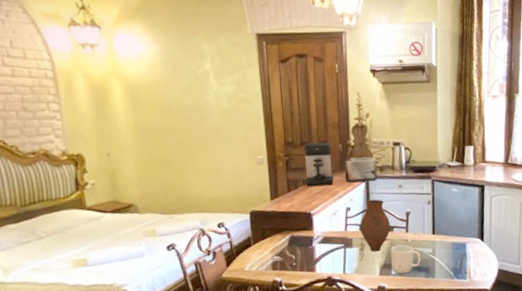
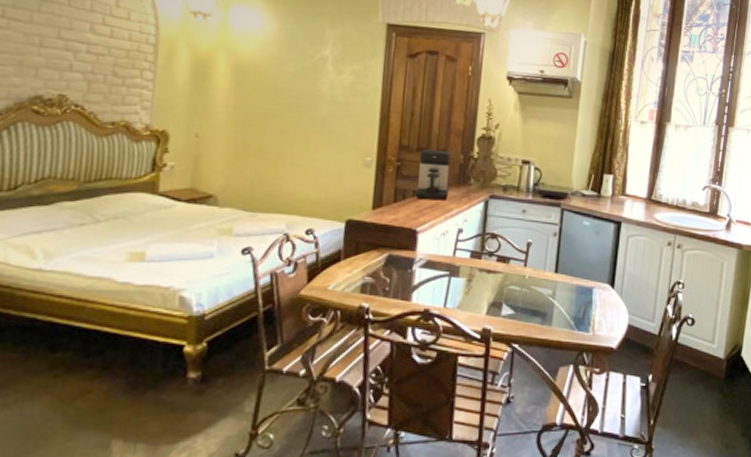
toaster: present [344,156,380,183] -> none [461,171,504,202]
vase: present [360,199,390,252] -> none [471,223,507,286]
mug: present [390,244,421,274] -> none [502,281,538,317]

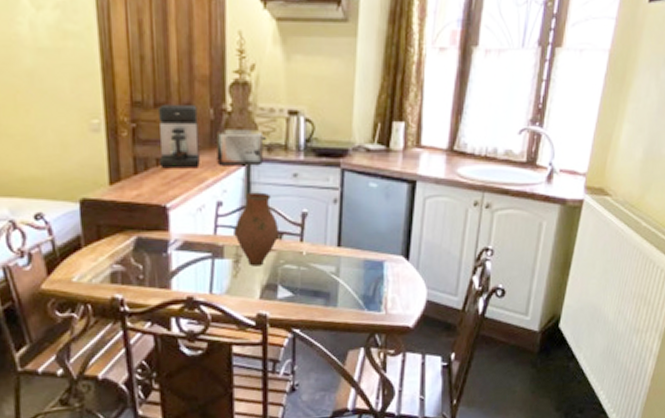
toaster: none [461,171,504,202] -> present [215,129,267,166]
vase: none [471,223,507,286] -> present [235,192,278,267]

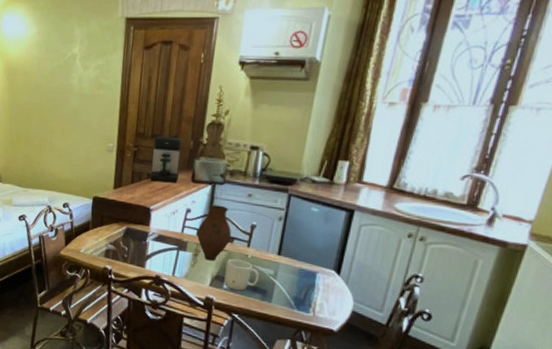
mug: none [277,258,319,299] -> present [224,258,259,291]

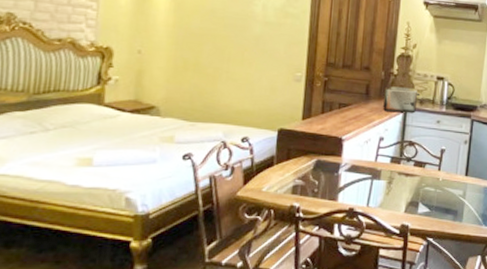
coffee maker: present [150,135,182,183] -> none [341,66,373,112]
vase: present [197,204,231,261] -> none [391,132,423,187]
mug: present [224,258,259,291] -> none [418,183,450,214]

